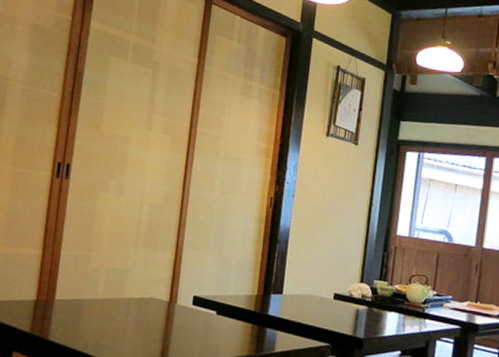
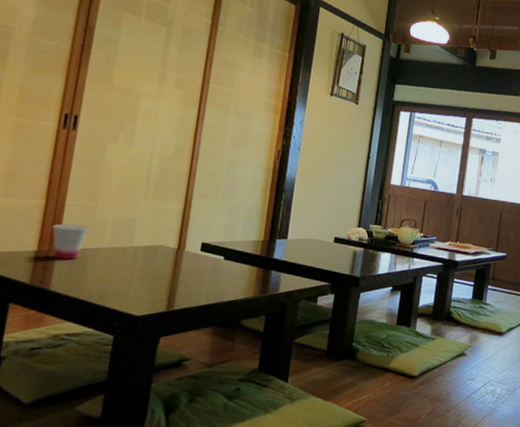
cup: none [50,273,83,310] -> present [52,224,88,260]

